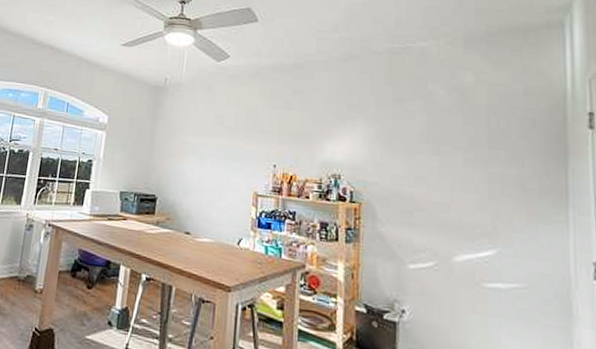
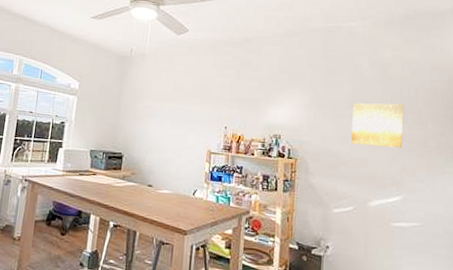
wall art: none [428,136,494,191] -> present [351,103,404,148]

